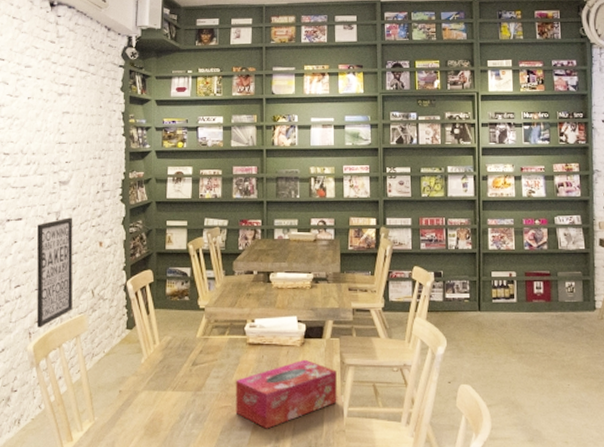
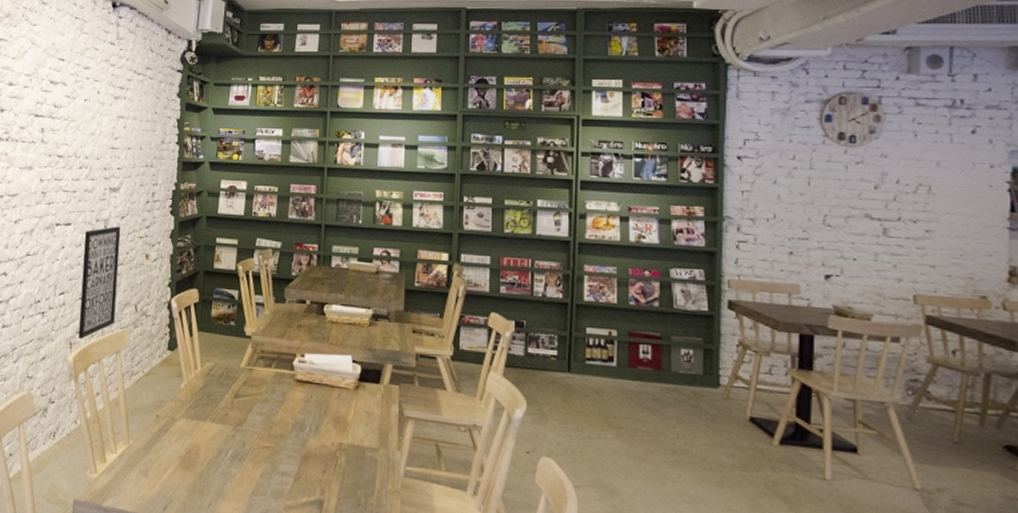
tissue box: present [235,359,337,429] -> none [278,405,394,478]

